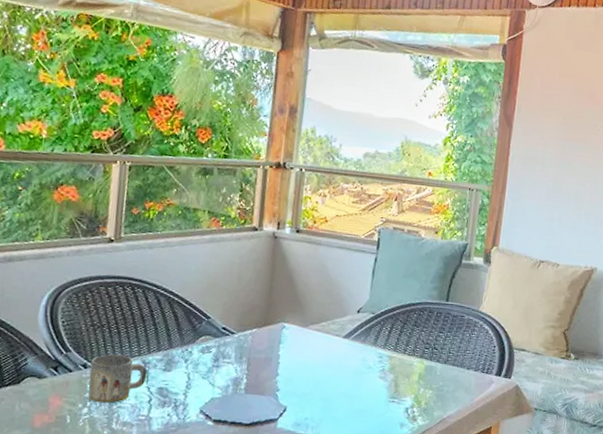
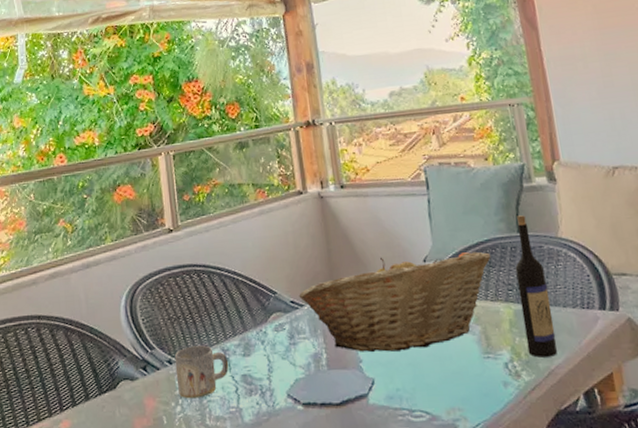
fruit basket: none [232,301,418,387] -> present [299,252,491,352]
wine bottle: none [428,287,460,408] -> present [515,215,557,358]

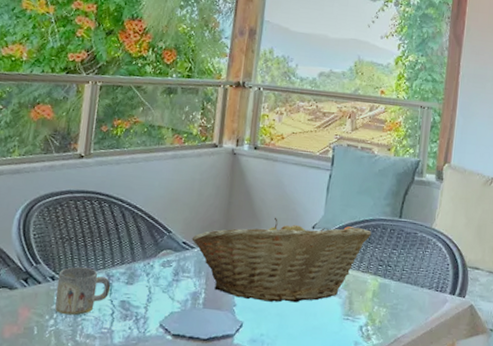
wine bottle: present [515,215,557,358] -> none [382,203,413,327]

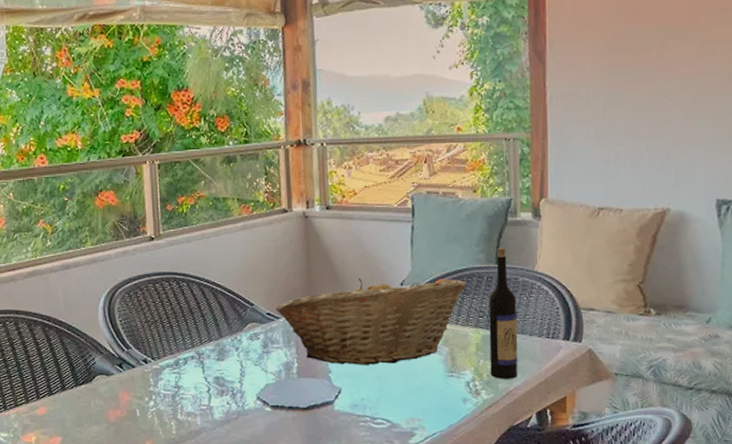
mug: present [55,267,111,316] -> none [150,348,203,395]
wine bottle: none [382,203,413,327] -> present [489,248,518,379]

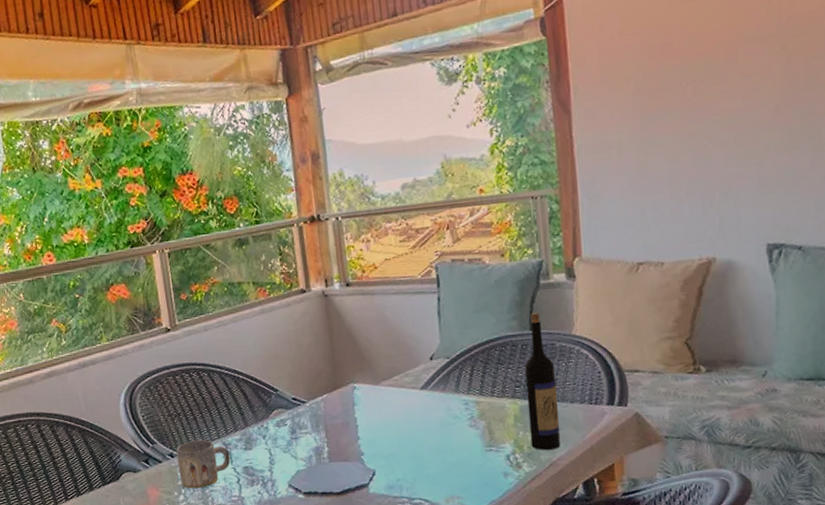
mug: none [150,348,203,395] -> present [176,440,231,489]
fruit basket: present [275,278,467,365] -> none [301,349,500,446]

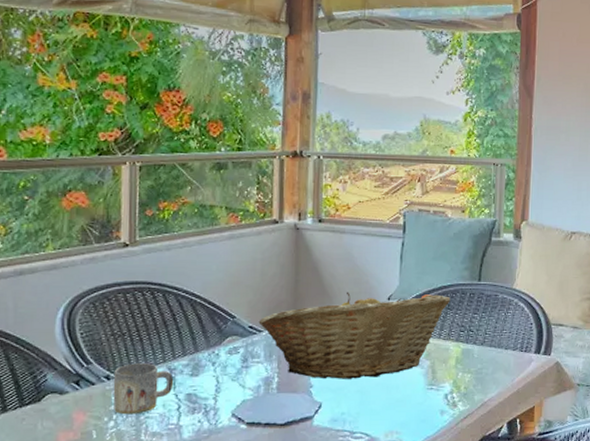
fruit basket: none [301,349,500,446] -> present [258,291,451,379]
wine bottle: present [524,313,560,450] -> none [467,266,496,391]

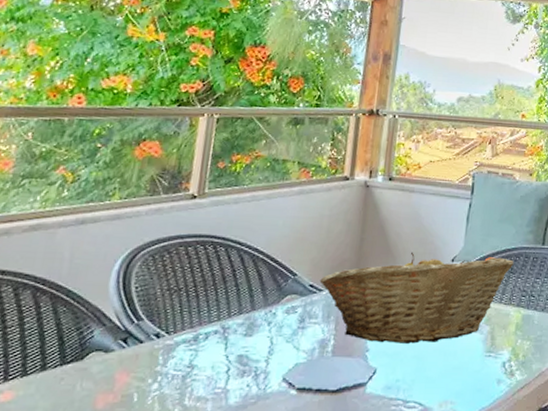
mug: present [113,363,174,415] -> none [159,321,227,377]

